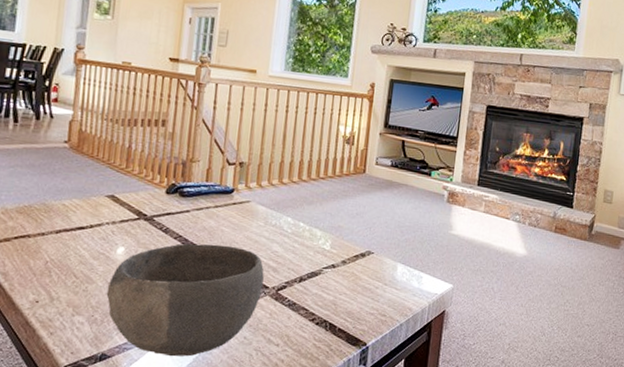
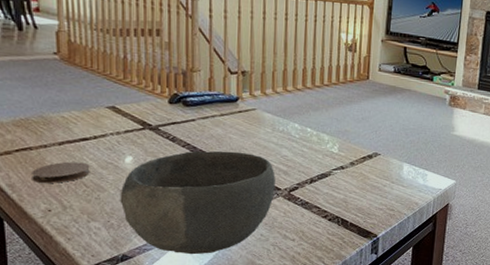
coaster: none [25,250,82,273] -> present [32,161,90,183]

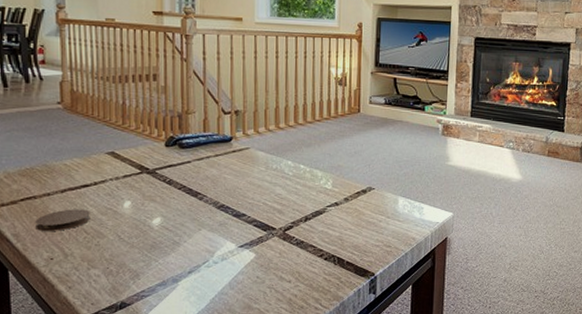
bowl: present [120,150,275,255] -> none [118,192,270,300]

